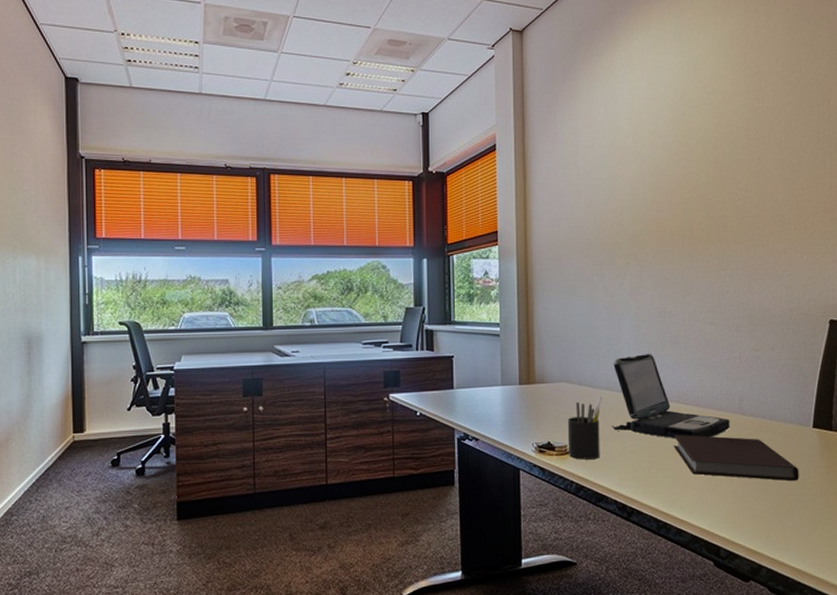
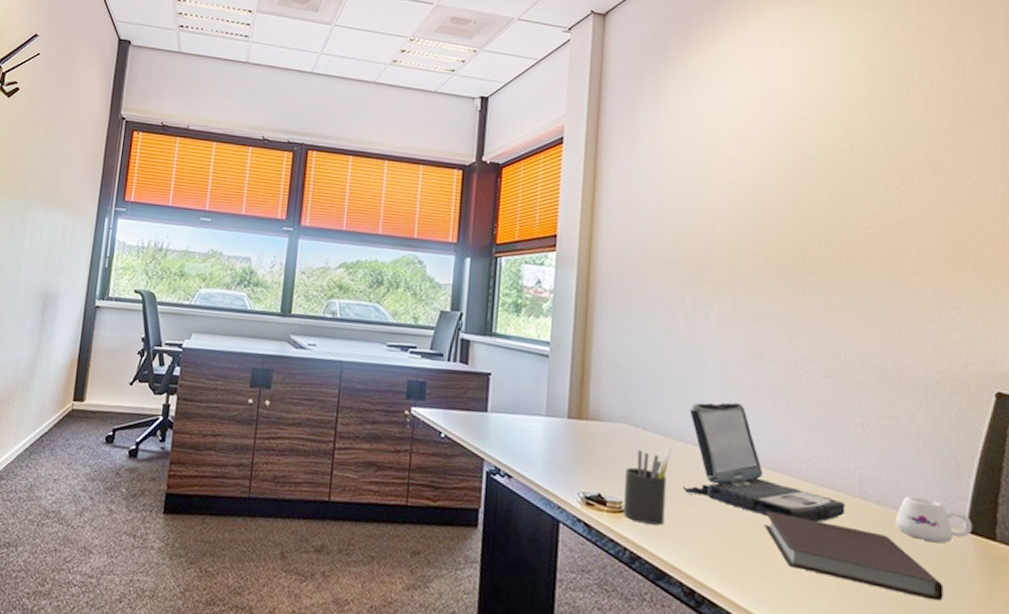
mug: none [764,407,817,439] -> present [894,496,973,544]

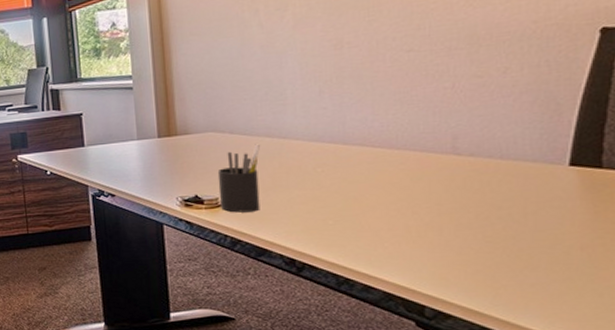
laptop: present [683,402,845,523] -> none [273,93,439,187]
notebook: present [764,510,944,601] -> none [356,181,546,231]
mug: present [894,496,973,544] -> none [491,142,577,181]

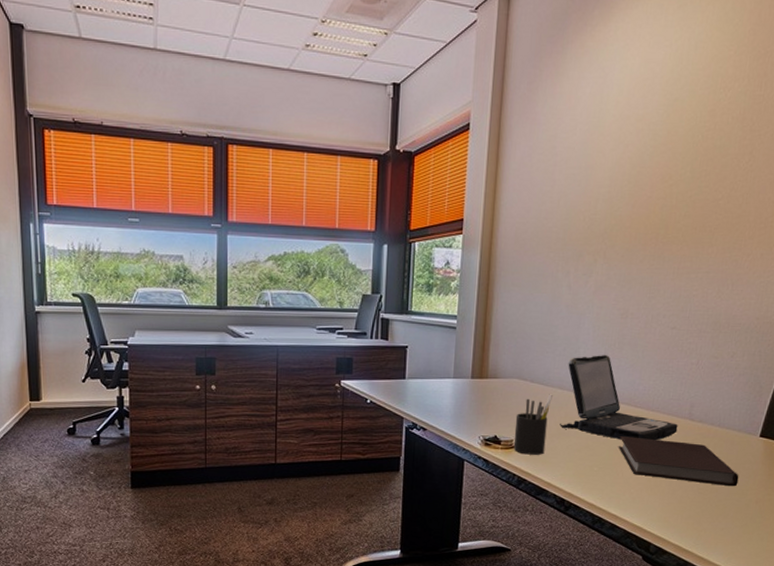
laptop: none [273,93,439,187] -> present [560,355,678,441]
notebook: none [356,181,546,231] -> present [618,435,739,487]

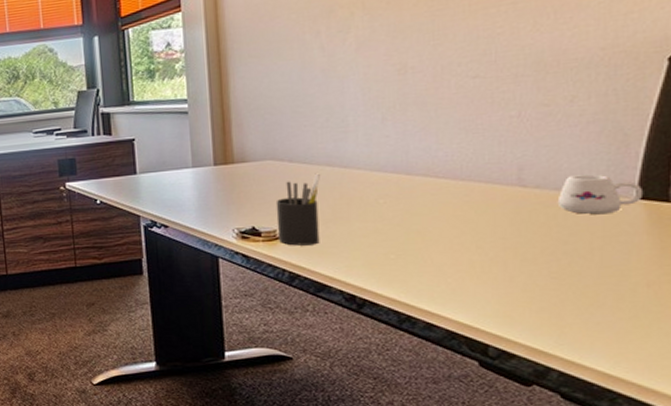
laptop: present [560,355,678,441] -> none [334,120,504,219]
notebook: present [618,435,739,487] -> none [419,213,612,267]
mug: none [711,415,765,447] -> present [557,174,644,215]

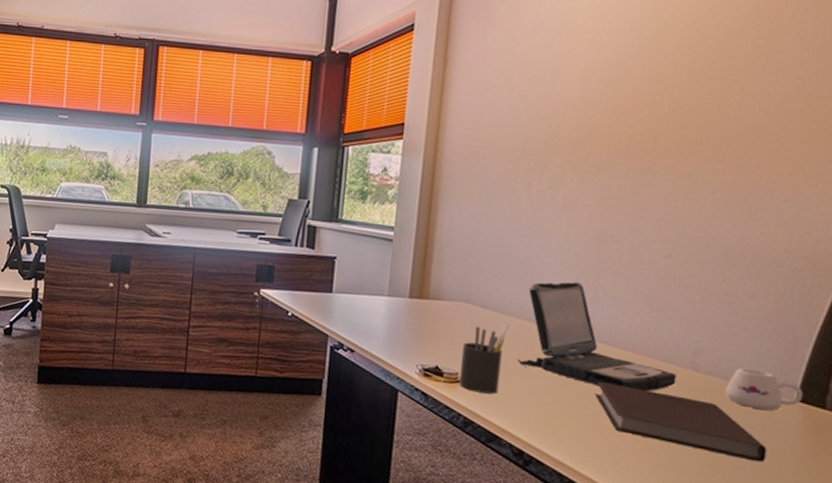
laptop: none [334,120,504,219] -> present [518,282,677,392]
notebook: none [419,213,612,267] -> present [594,380,767,463]

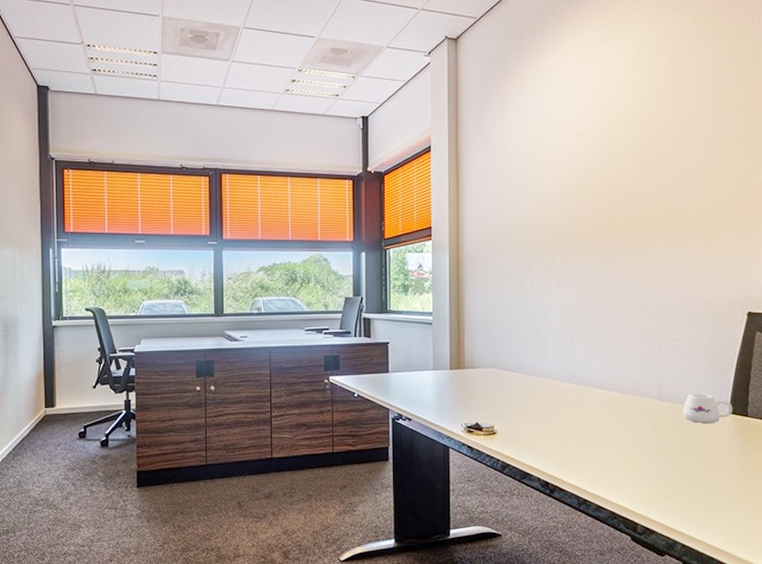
pen holder: present [458,323,509,394] -> none [494,381,527,440]
laptop: present [518,282,677,392] -> none [537,342,649,422]
notebook: present [594,380,767,463] -> none [594,417,715,464]

